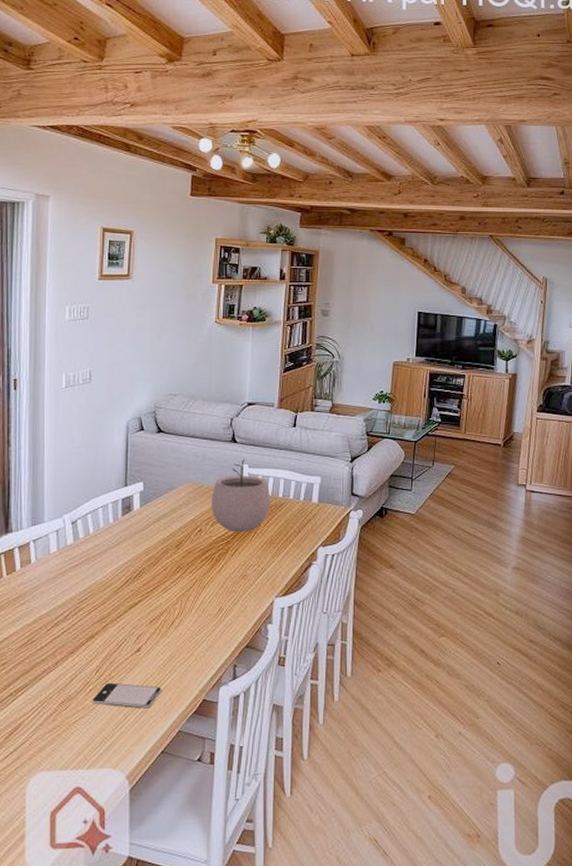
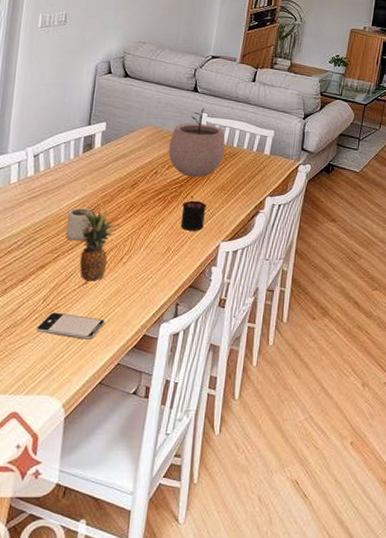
cup: none [113,573,139,608] -> present [66,208,92,241]
fruit: none [126,573,169,649] -> present [79,209,121,281]
candle: none [231,553,256,589] -> present [180,196,207,231]

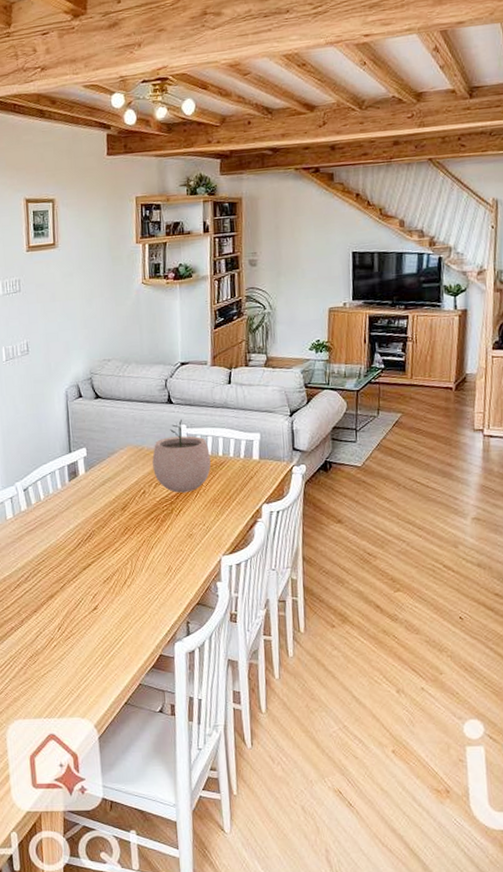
smartphone: present [36,312,105,340] -> none [57,639,121,663]
cup: present [66,208,92,241] -> none [66,536,91,569]
fruit: present [79,209,121,281] -> none [78,535,119,607]
candle: present [180,196,207,231] -> none [176,513,202,548]

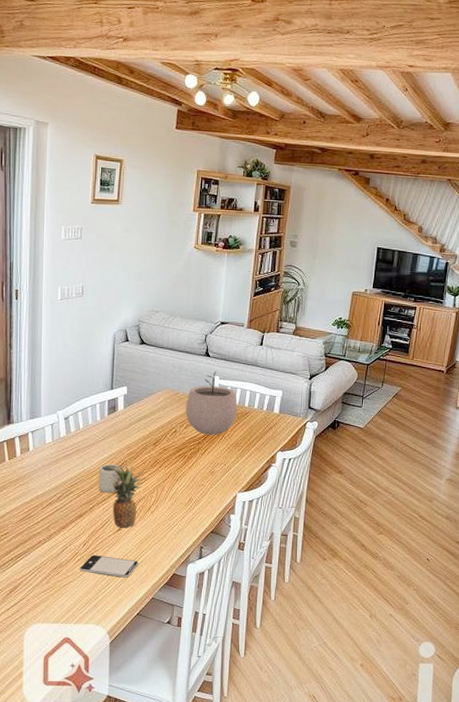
smartphone: none [57,639,121,663] -> present [80,554,139,578]
cup: none [66,536,91,569] -> present [99,464,121,493]
fruit: none [78,535,119,607] -> present [110,465,147,528]

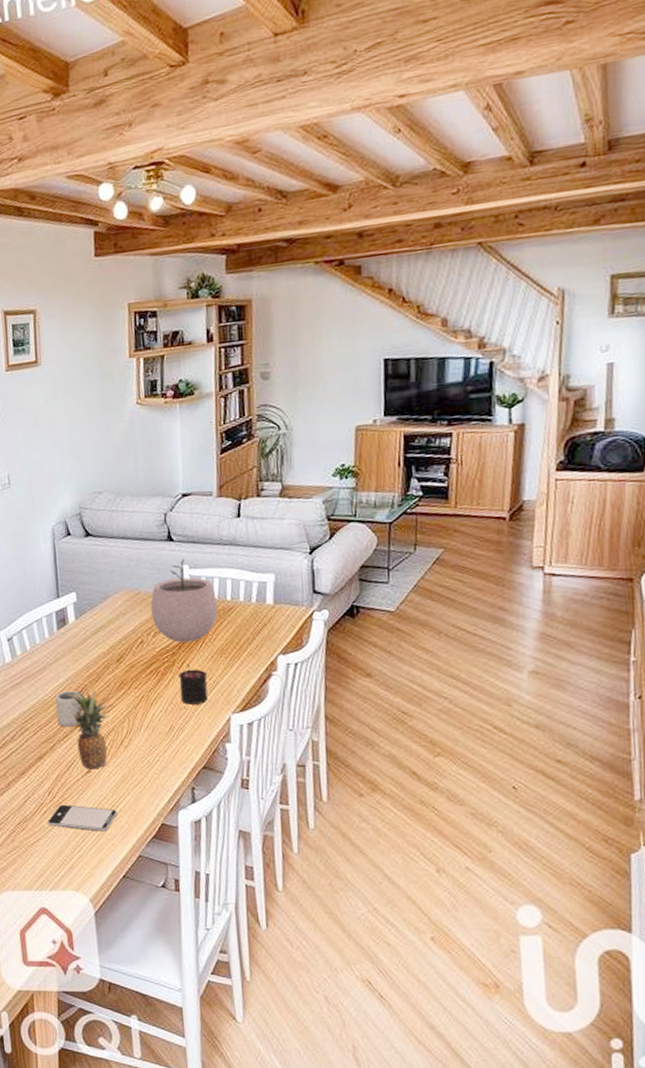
candle: none [200,453,223,483] -> present [178,665,208,705]

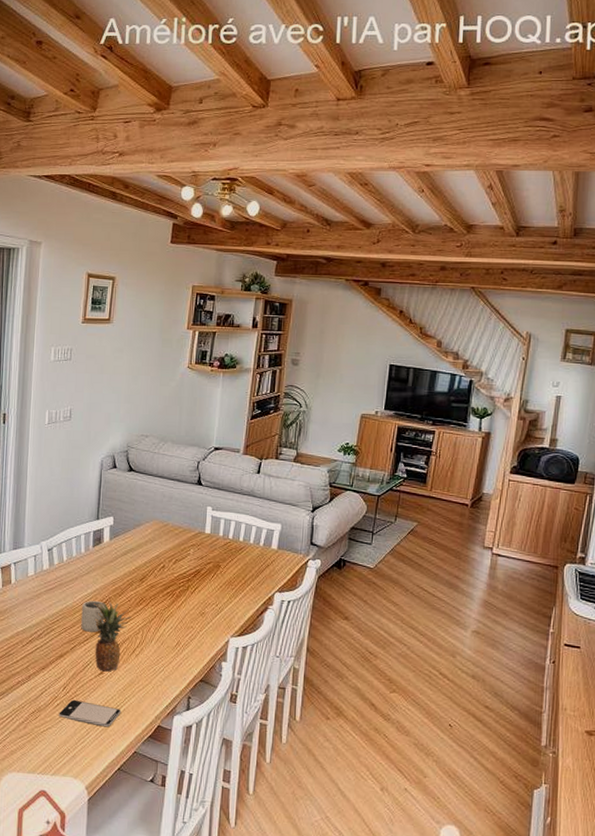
plant pot: present [150,559,218,643] -> none [175,502,231,572]
candle: present [178,665,208,705] -> none [189,591,215,626]

